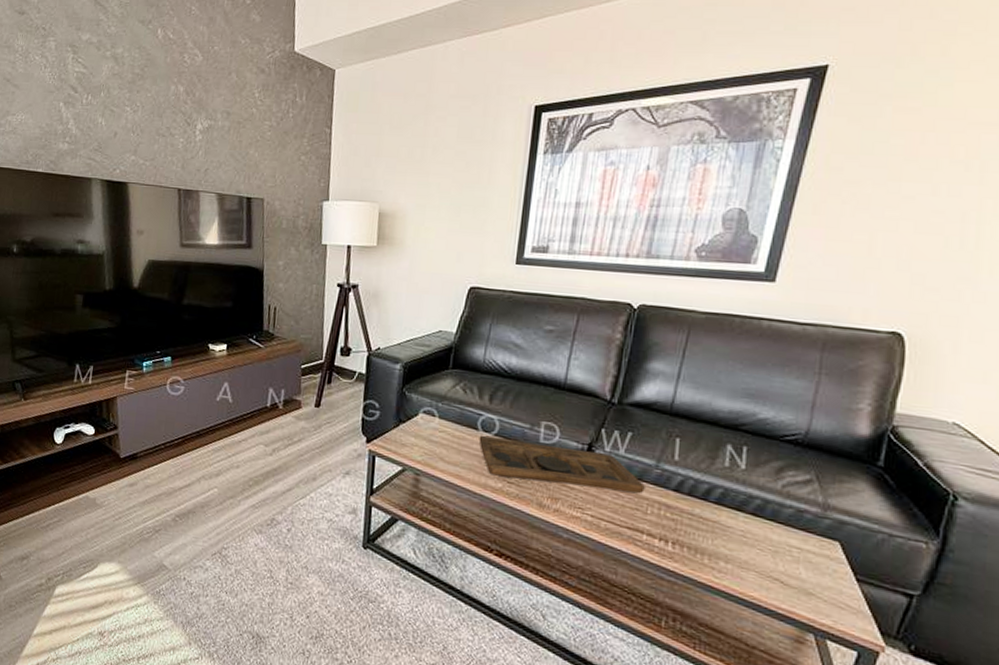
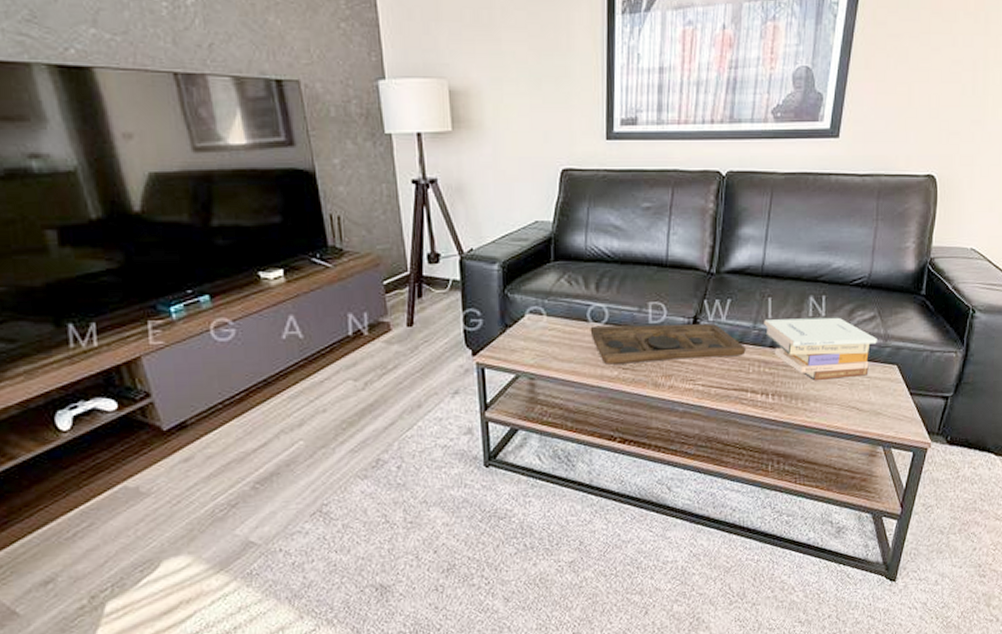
books: none [669,461,813,546] -> present [764,317,877,381]

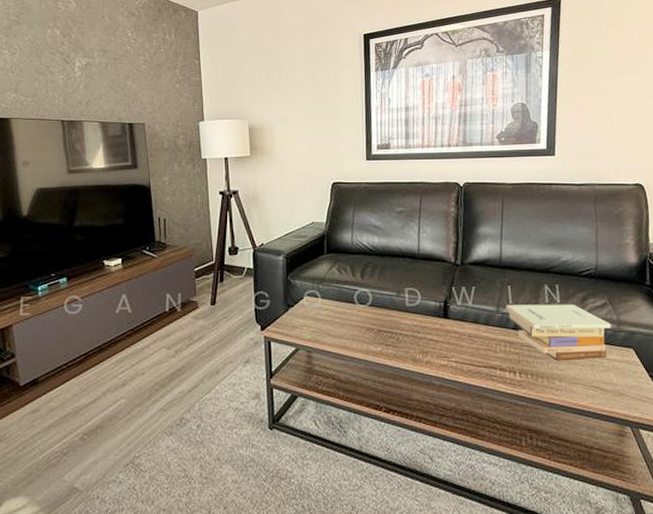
decorative tray: present [590,323,746,365] -> none [357,307,492,341]

